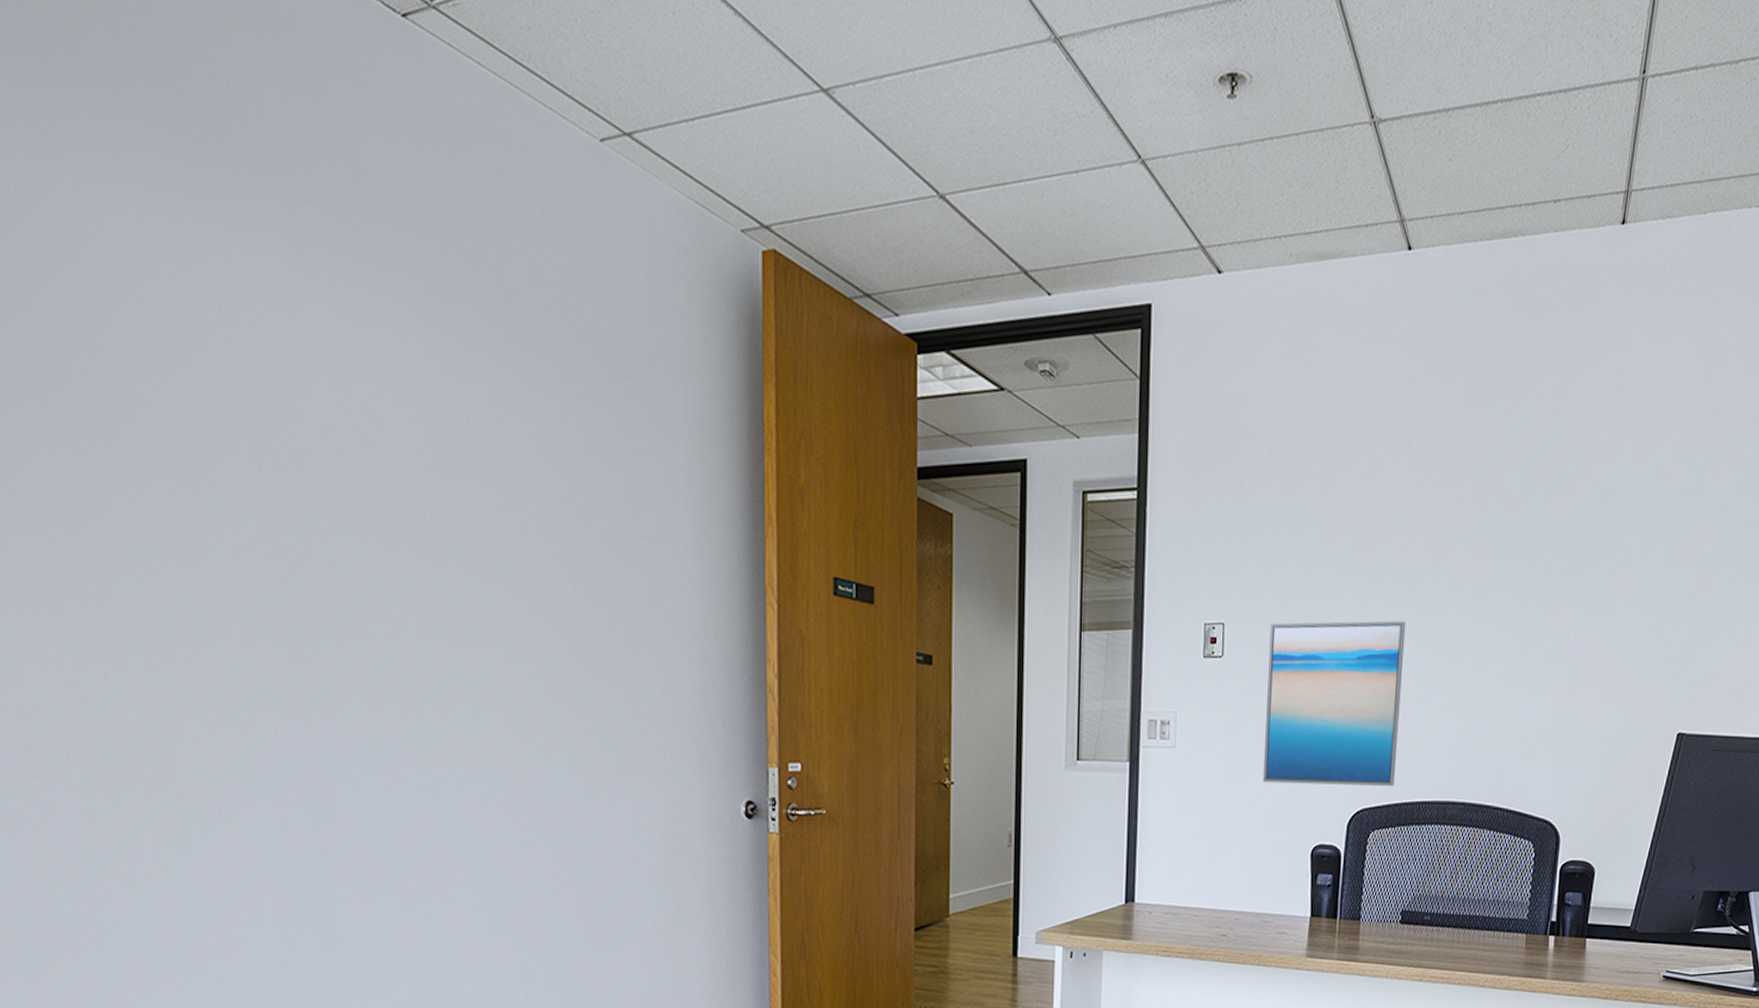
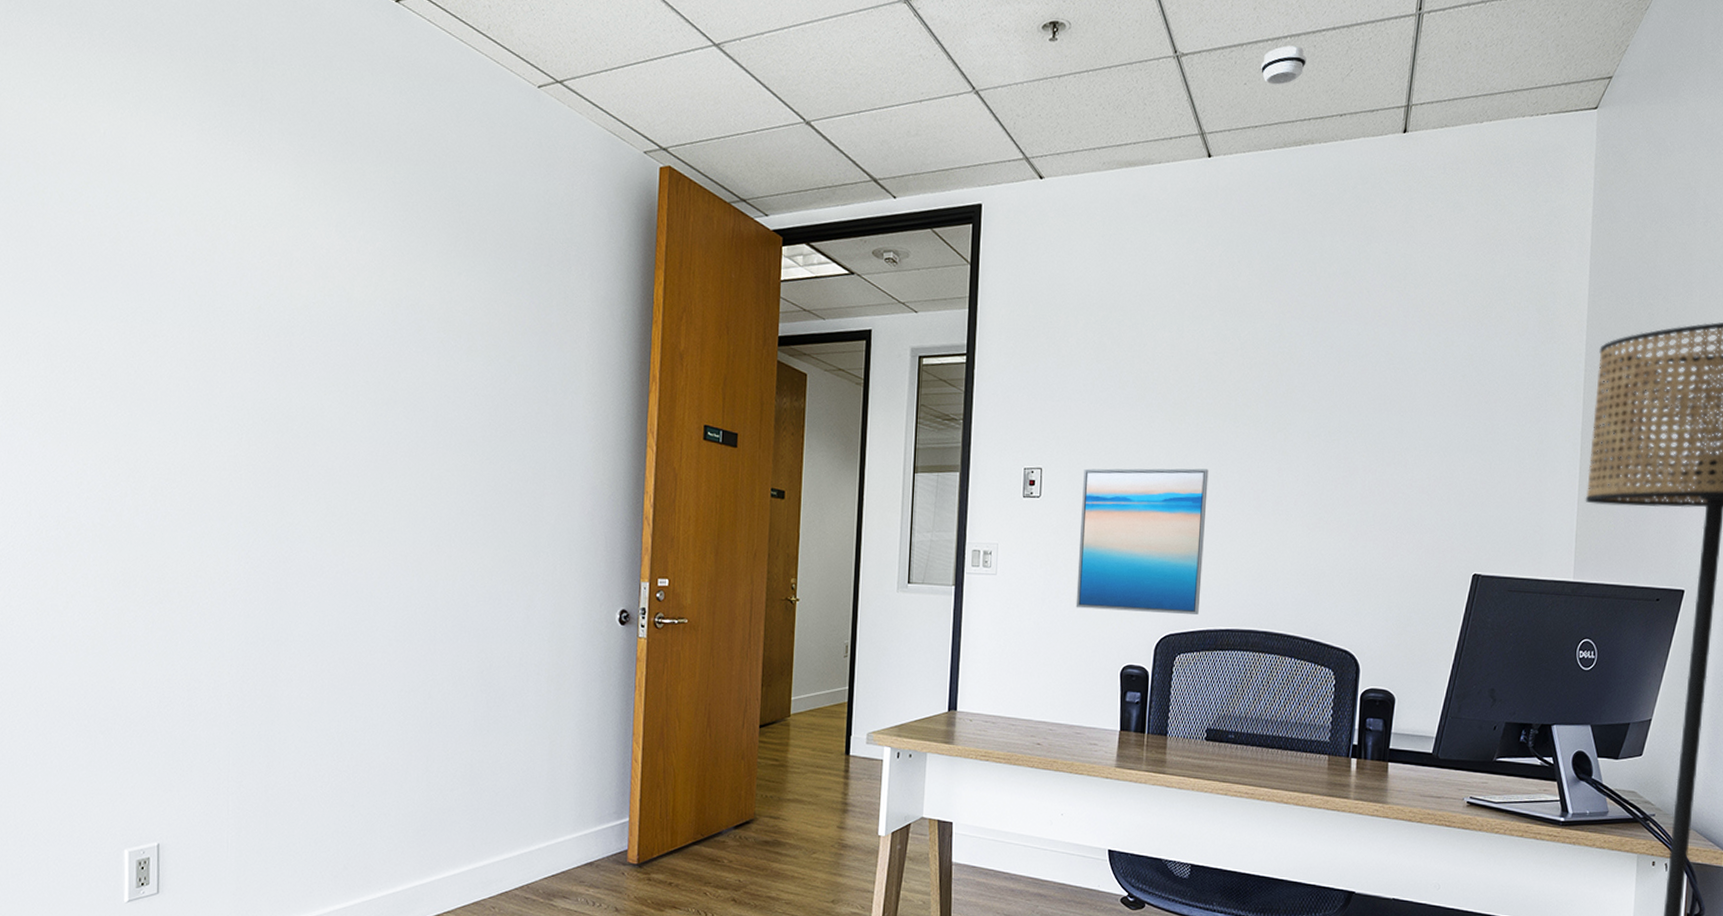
smoke detector: none [1468,113,1519,162] -> present [1261,45,1307,85]

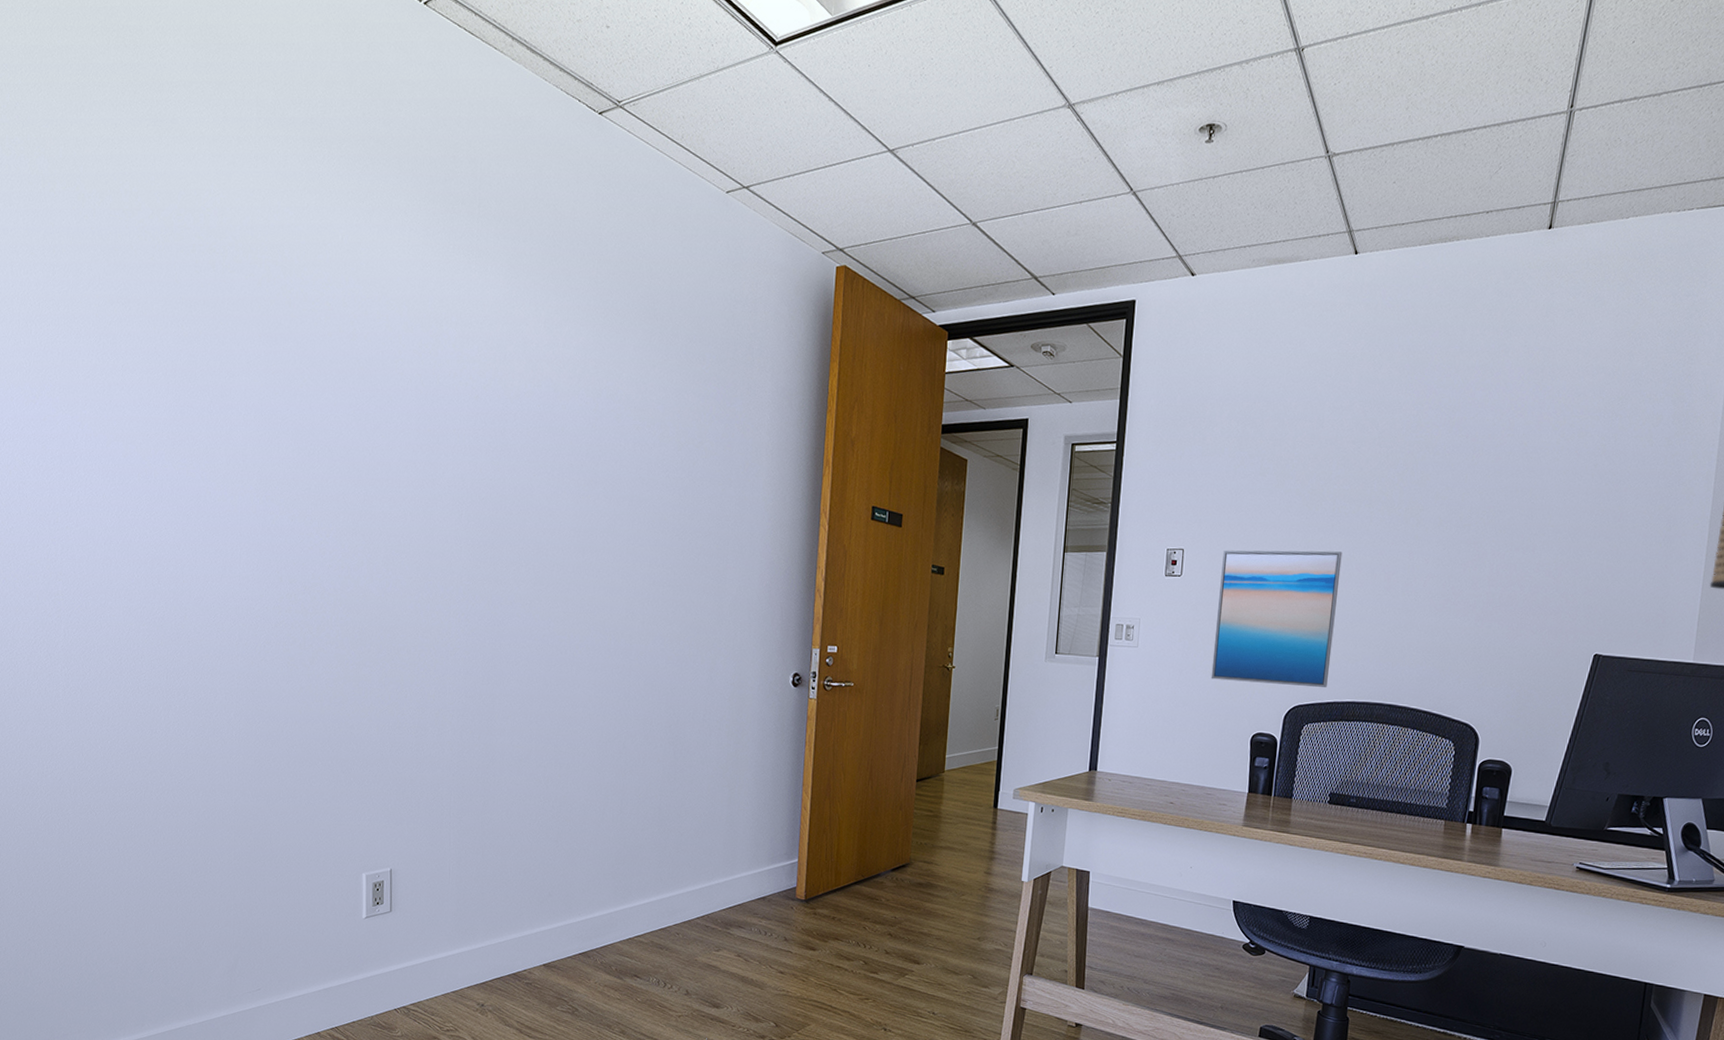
smoke detector: present [1261,45,1307,85] -> none [1410,144,1456,183]

